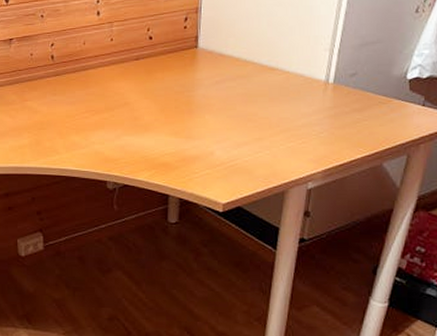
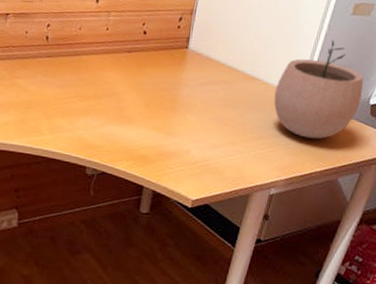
plant pot: none [298,16,396,124] -> present [273,39,364,139]

